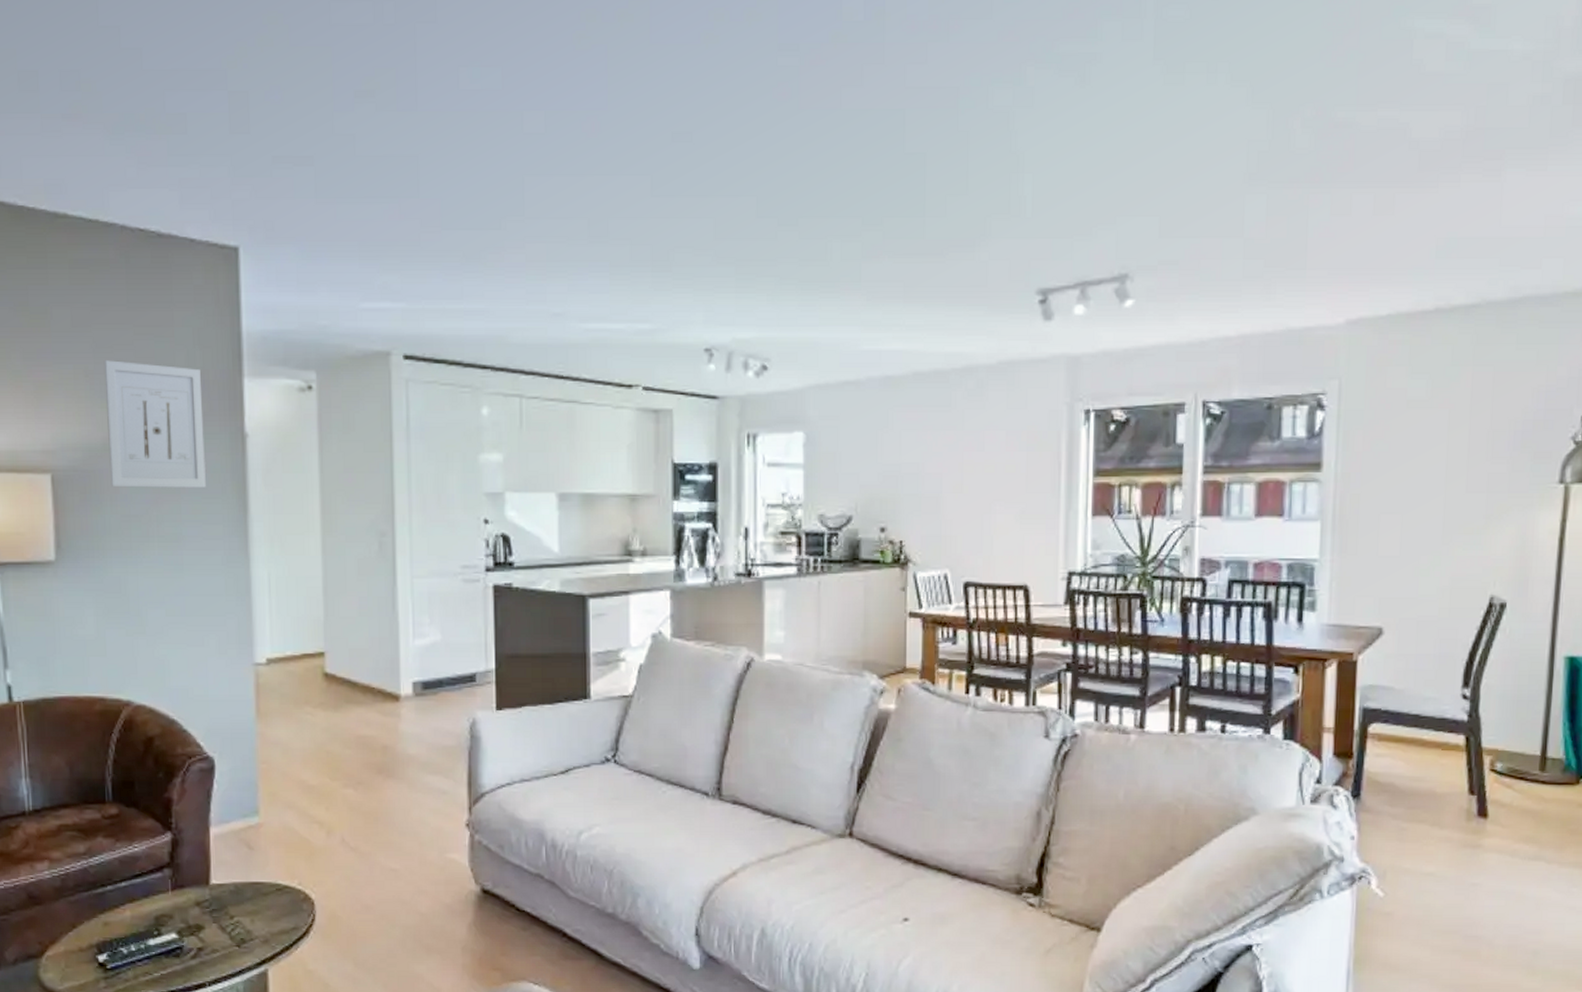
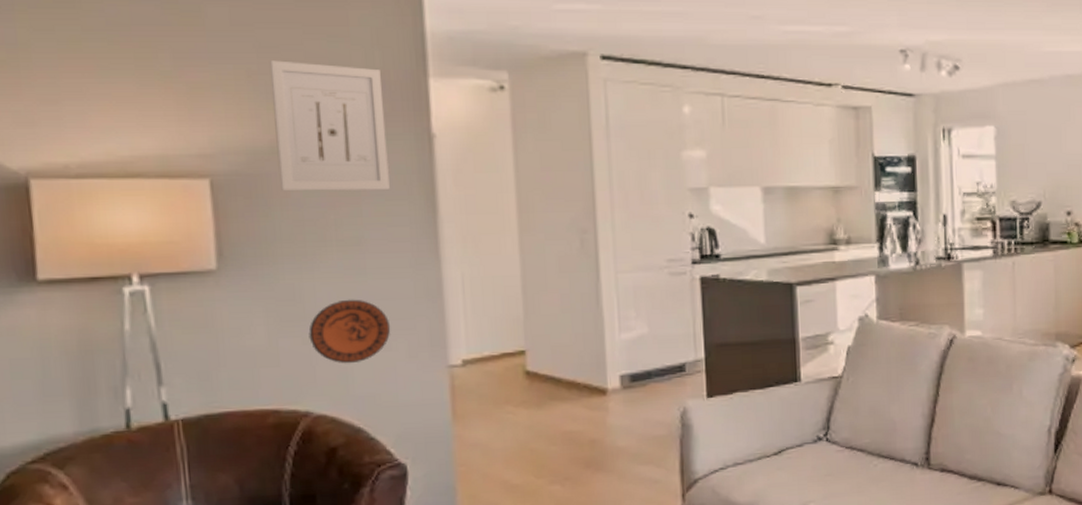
decorative plate: none [132,594,204,657] -> present [308,299,391,364]

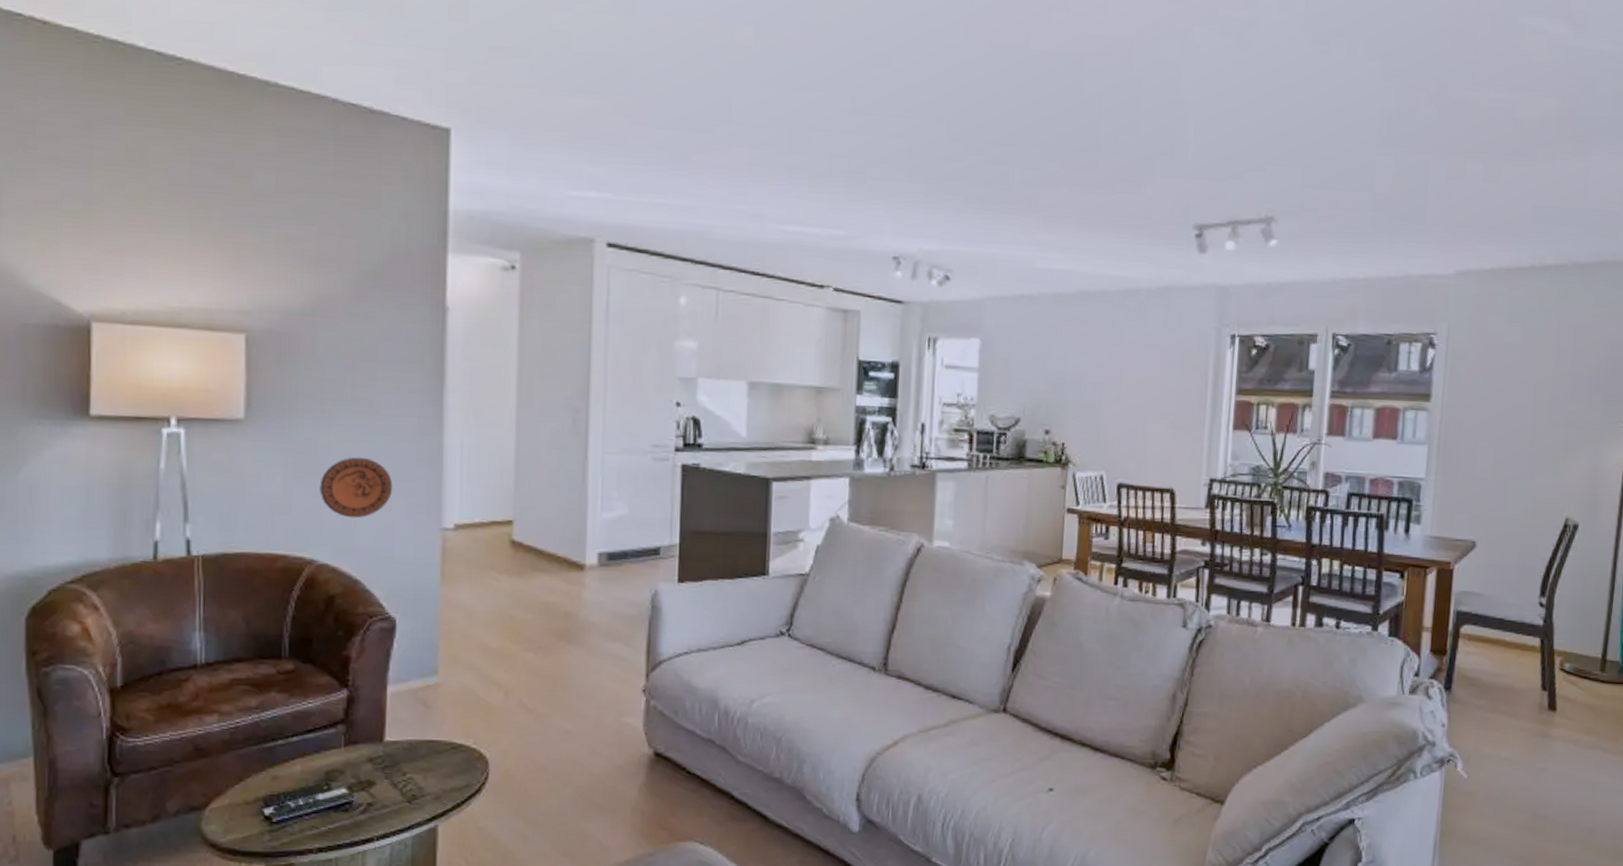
wall art: present [270,60,390,192] -> none [306,227,405,357]

